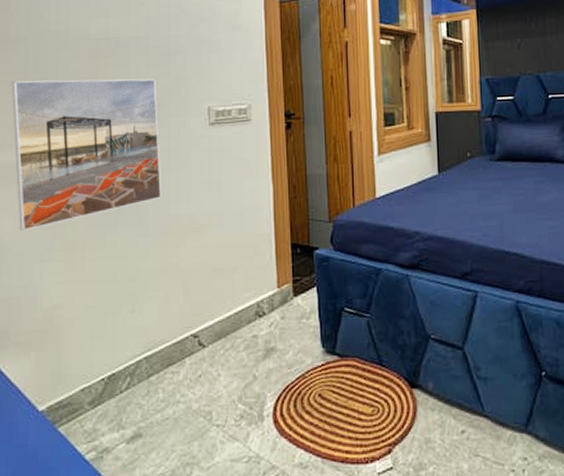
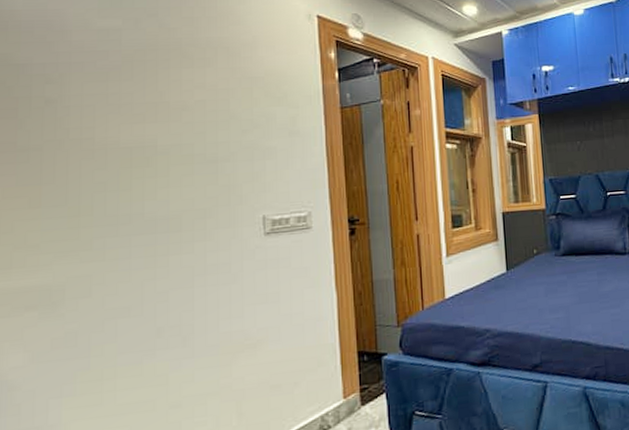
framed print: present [11,78,162,231] -> none [20,188,210,364]

